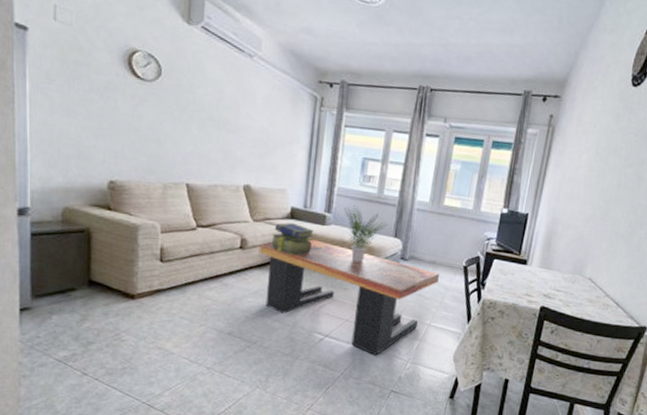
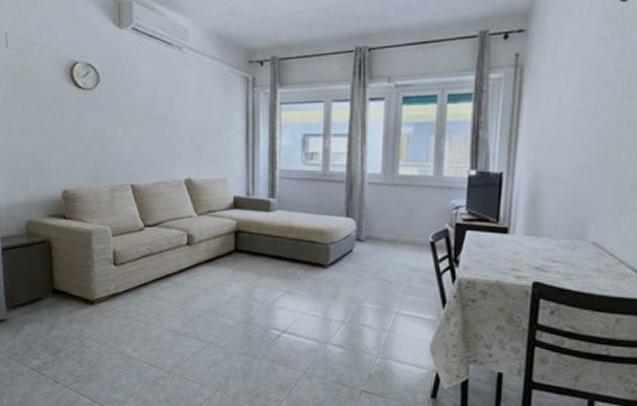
coffee table: present [259,239,440,356] -> none [206,228,404,352]
stack of books: present [270,222,314,255] -> none [216,212,259,247]
potted plant: present [344,204,388,263] -> none [289,186,337,249]

